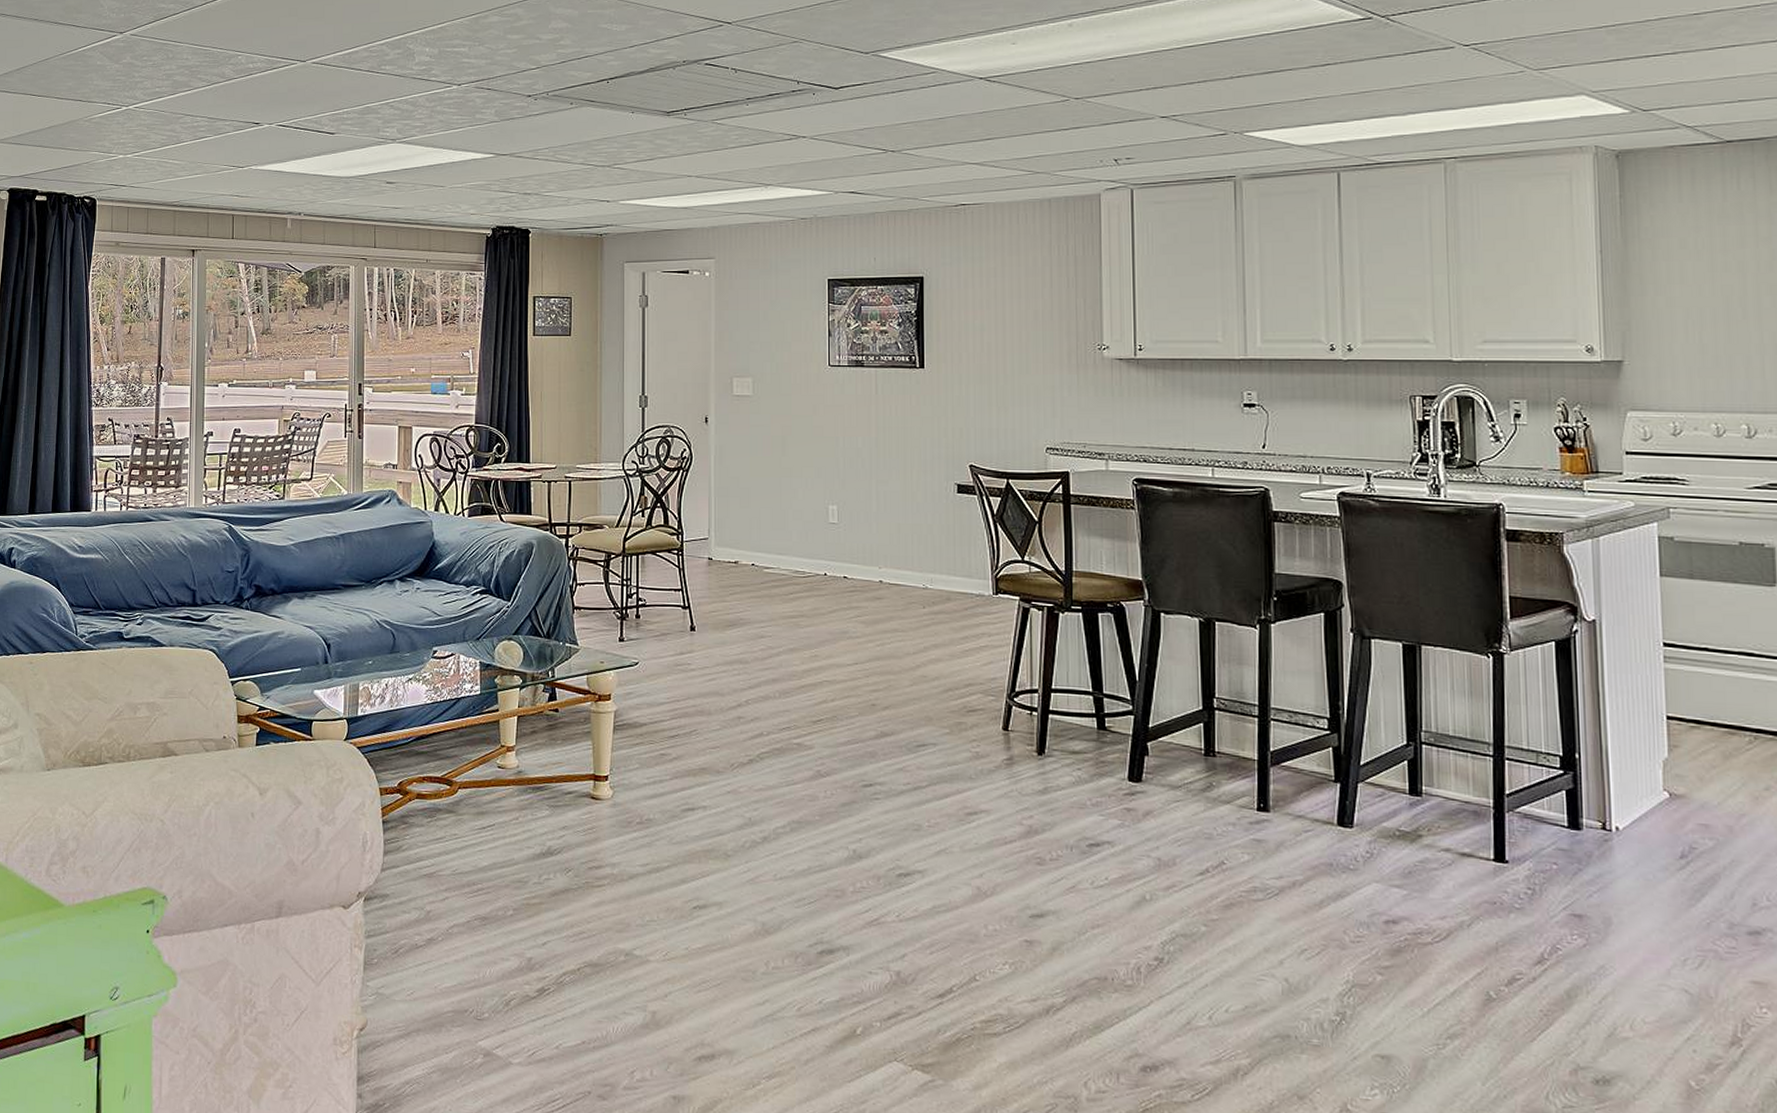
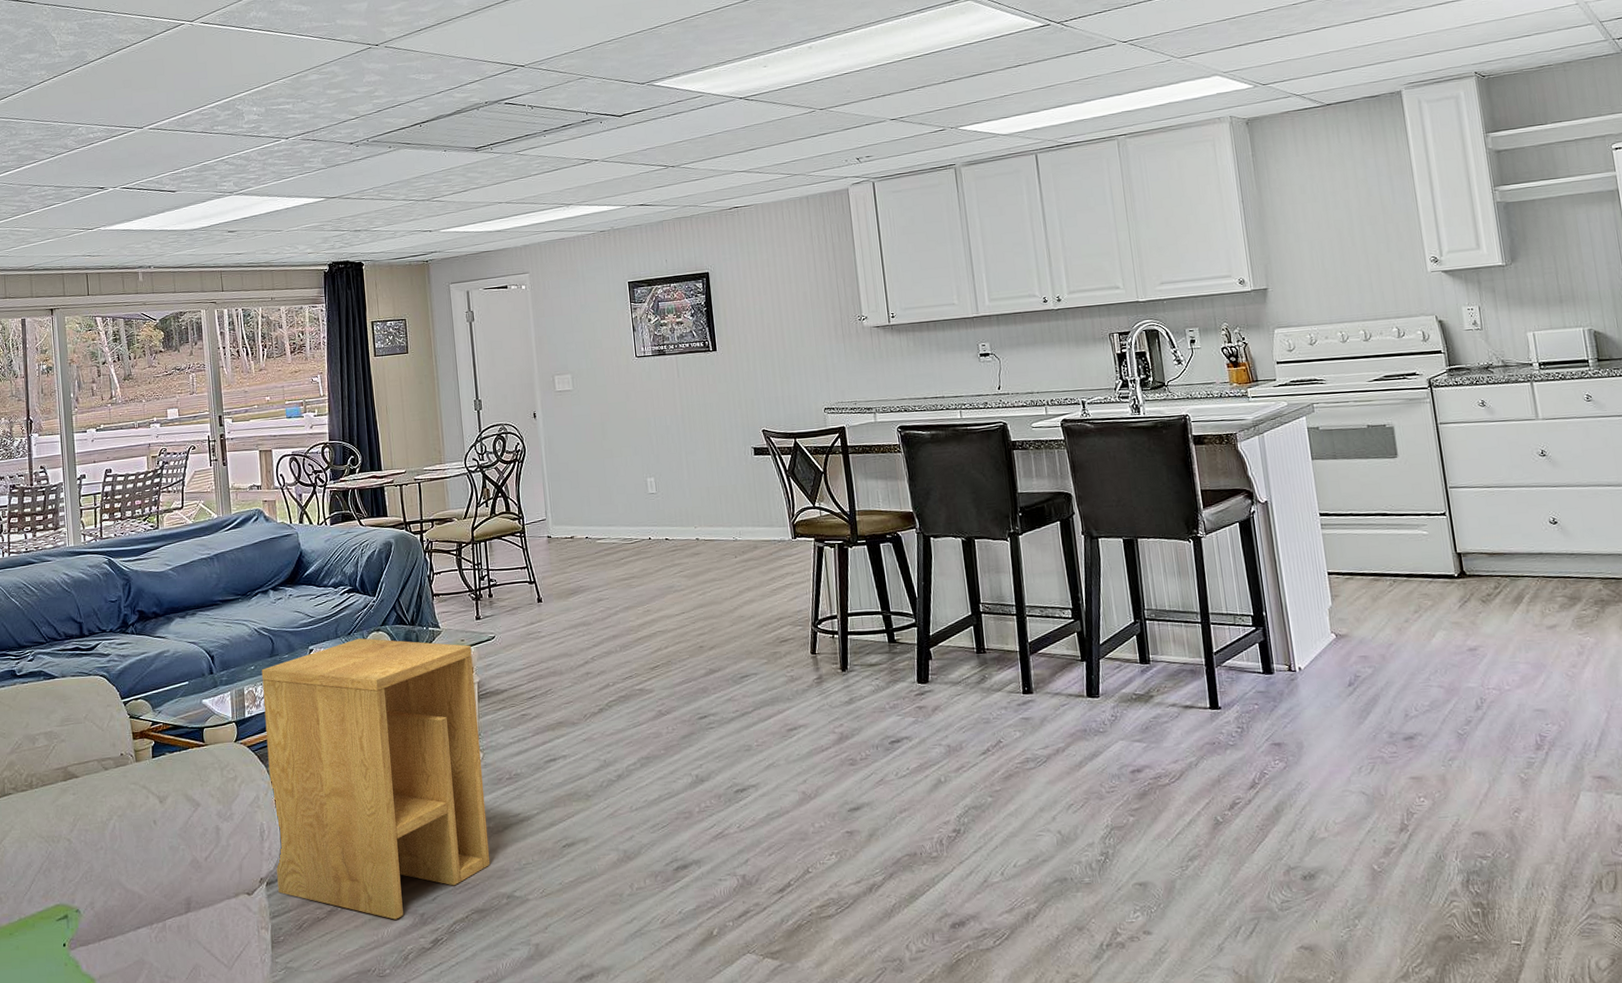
side table: none [376,645,611,960] -> present [261,638,491,920]

